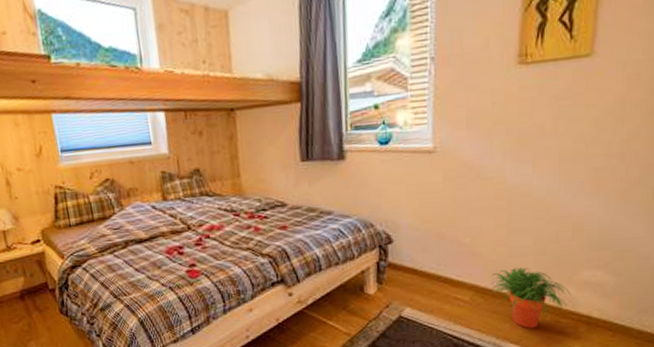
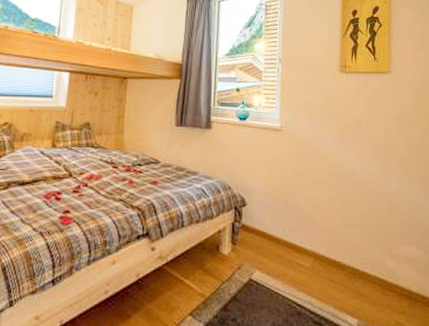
potted plant: present [491,267,572,329] -> none [328,238,394,300]

